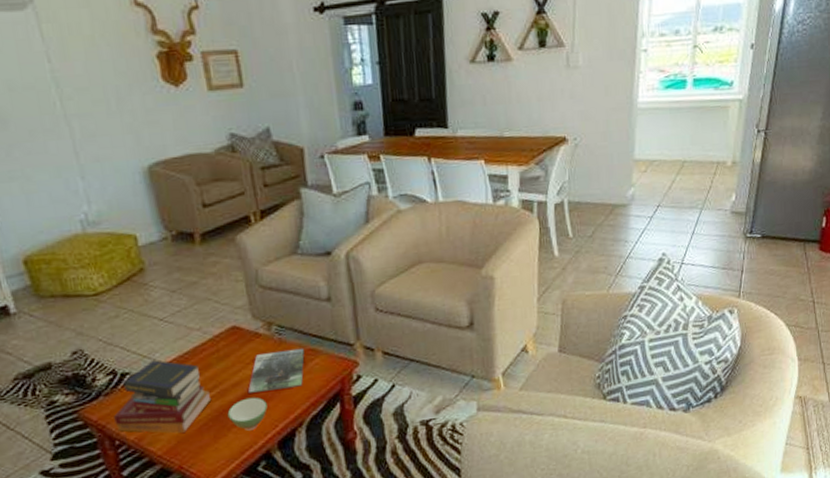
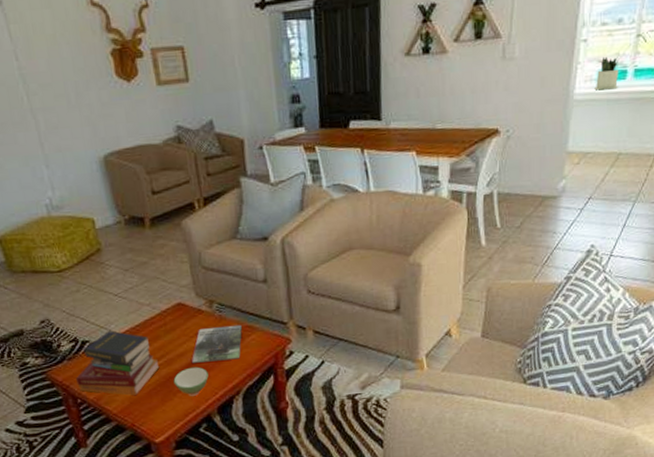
planter: none [657,66,679,100] -> present [594,56,620,91]

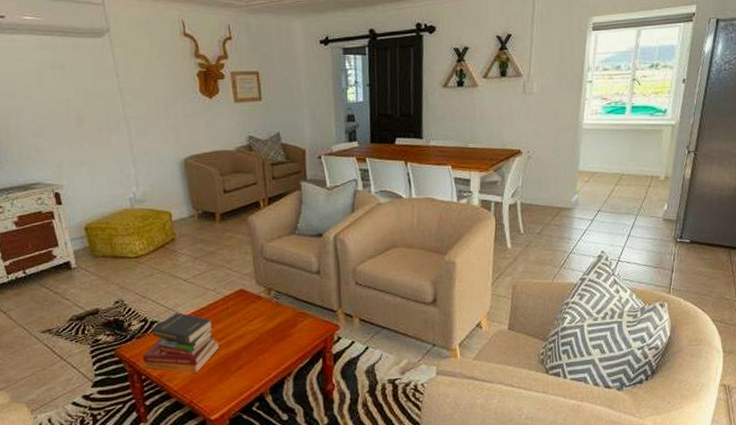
bowl: present [173,367,209,397] -> none [231,348,263,377]
magazine: present [191,324,242,363] -> none [248,311,296,345]
planter: present [594,56,620,91] -> none [599,95,619,122]

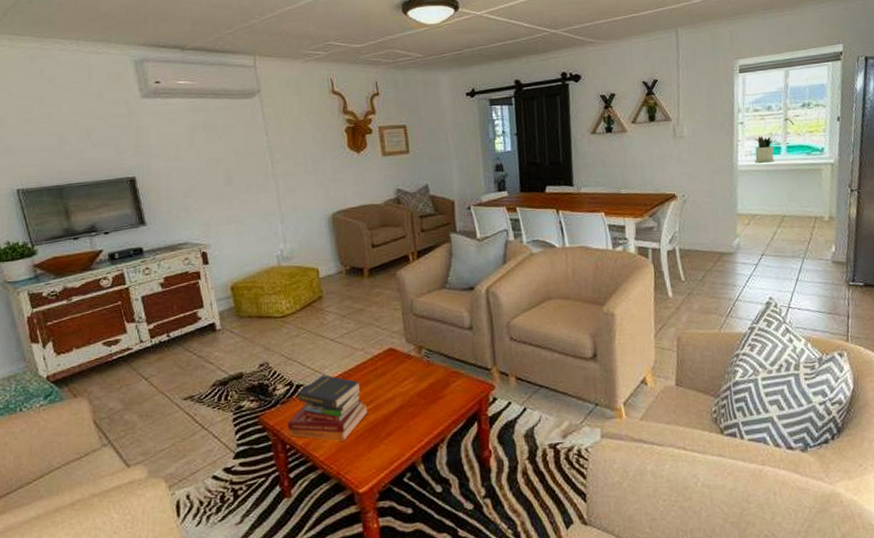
planter: none [599,95,619,122] -> present [754,136,775,163]

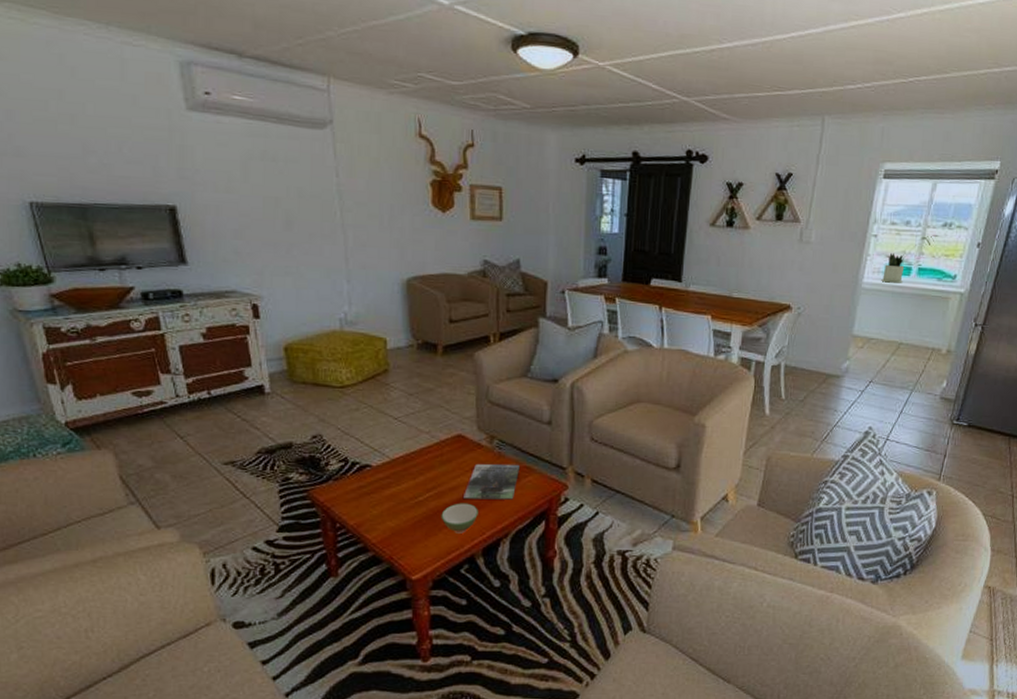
books: present [287,375,368,442] -> none [339,454,429,527]
bowl: none [380,412,415,444] -> present [441,503,478,535]
magazine: none [398,370,448,409] -> present [462,463,520,500]

